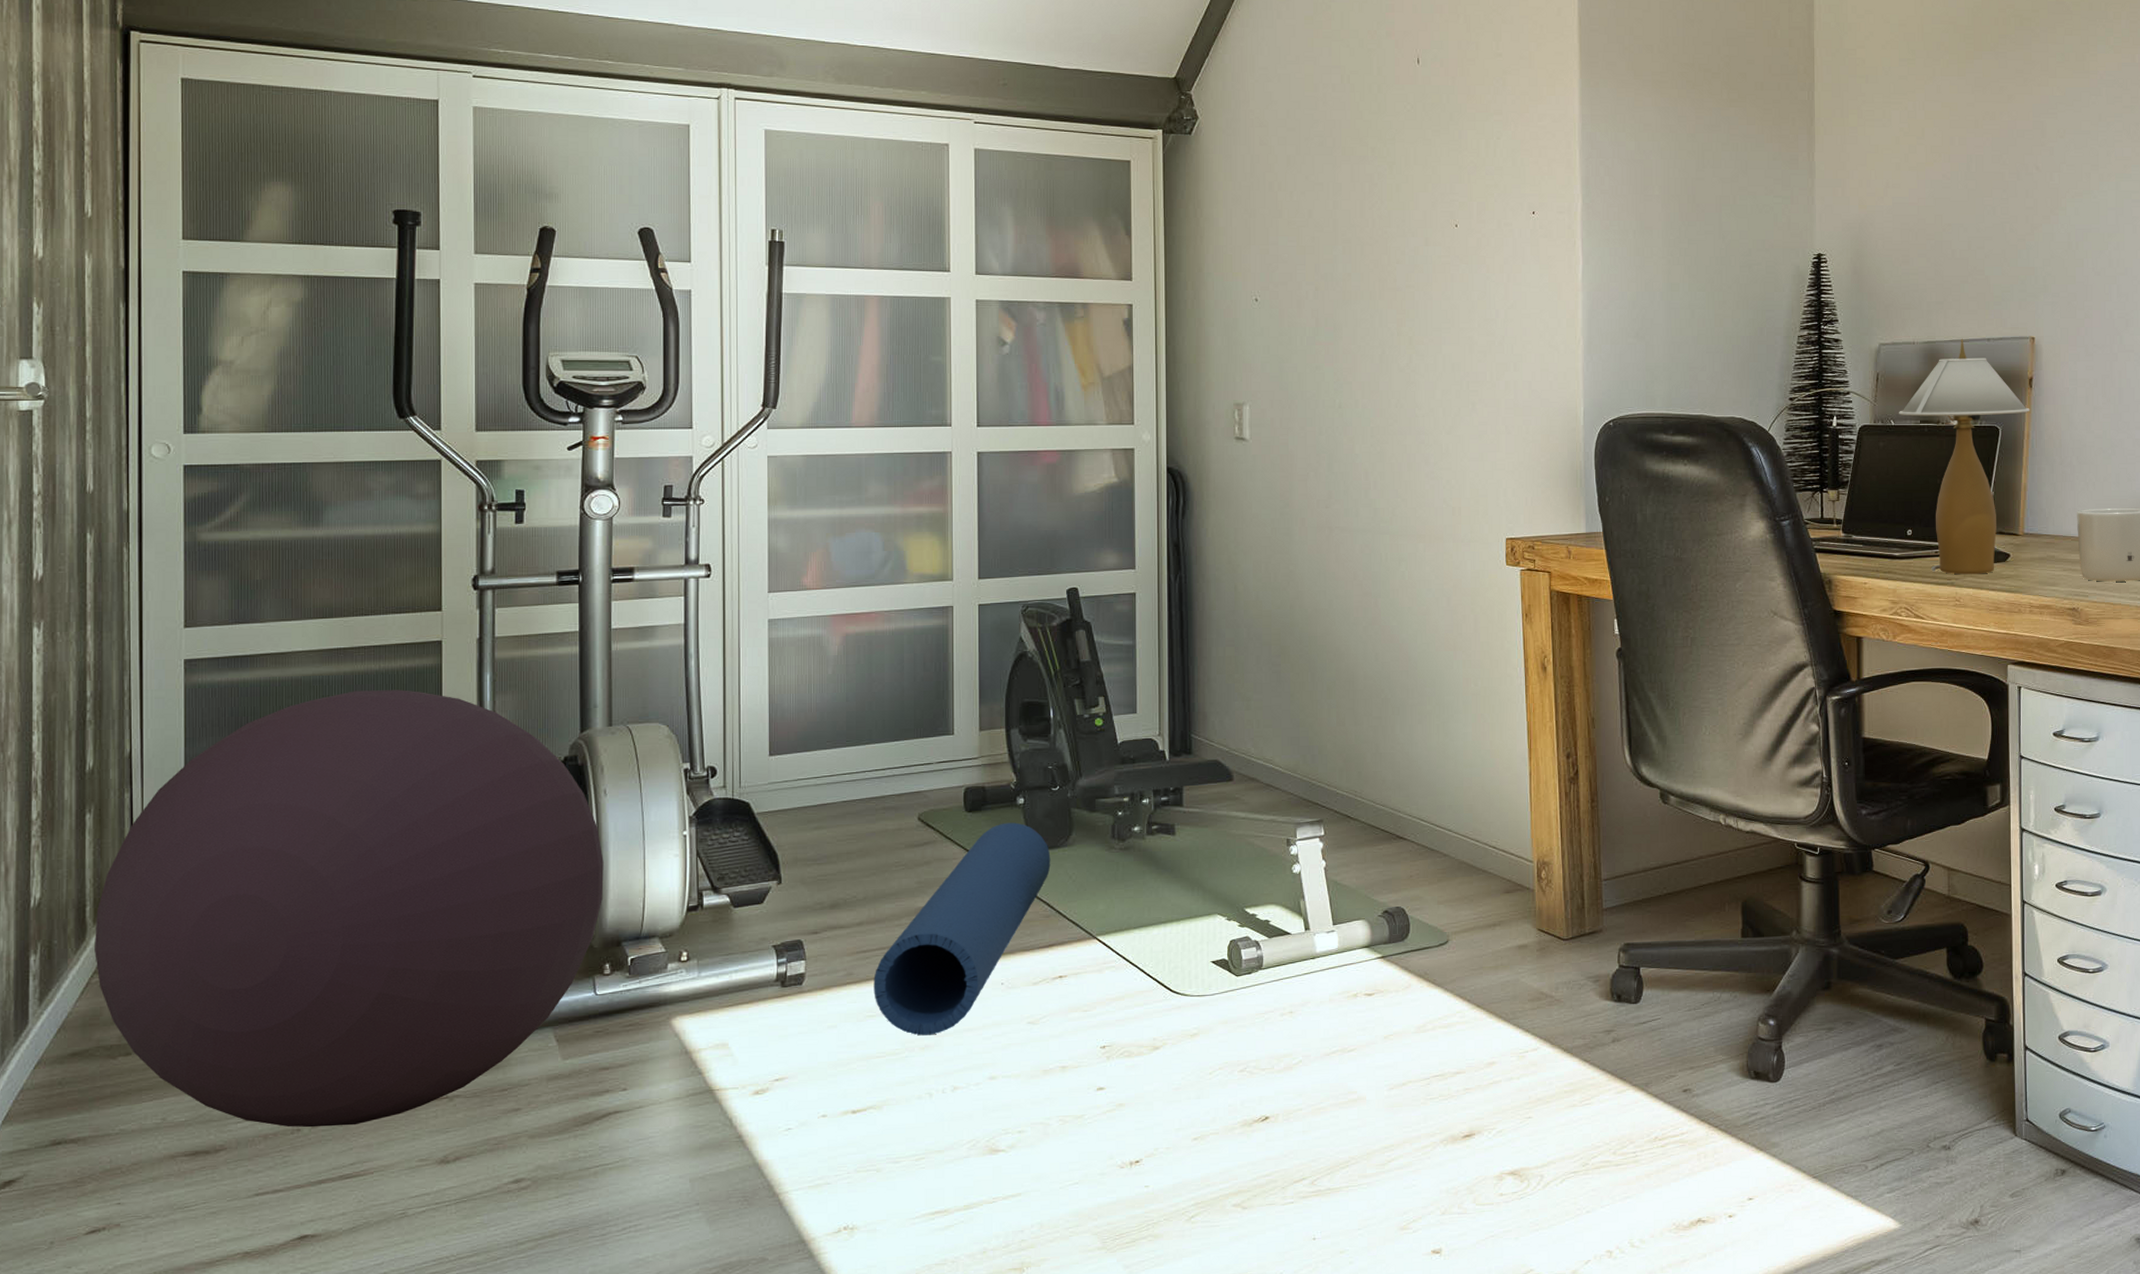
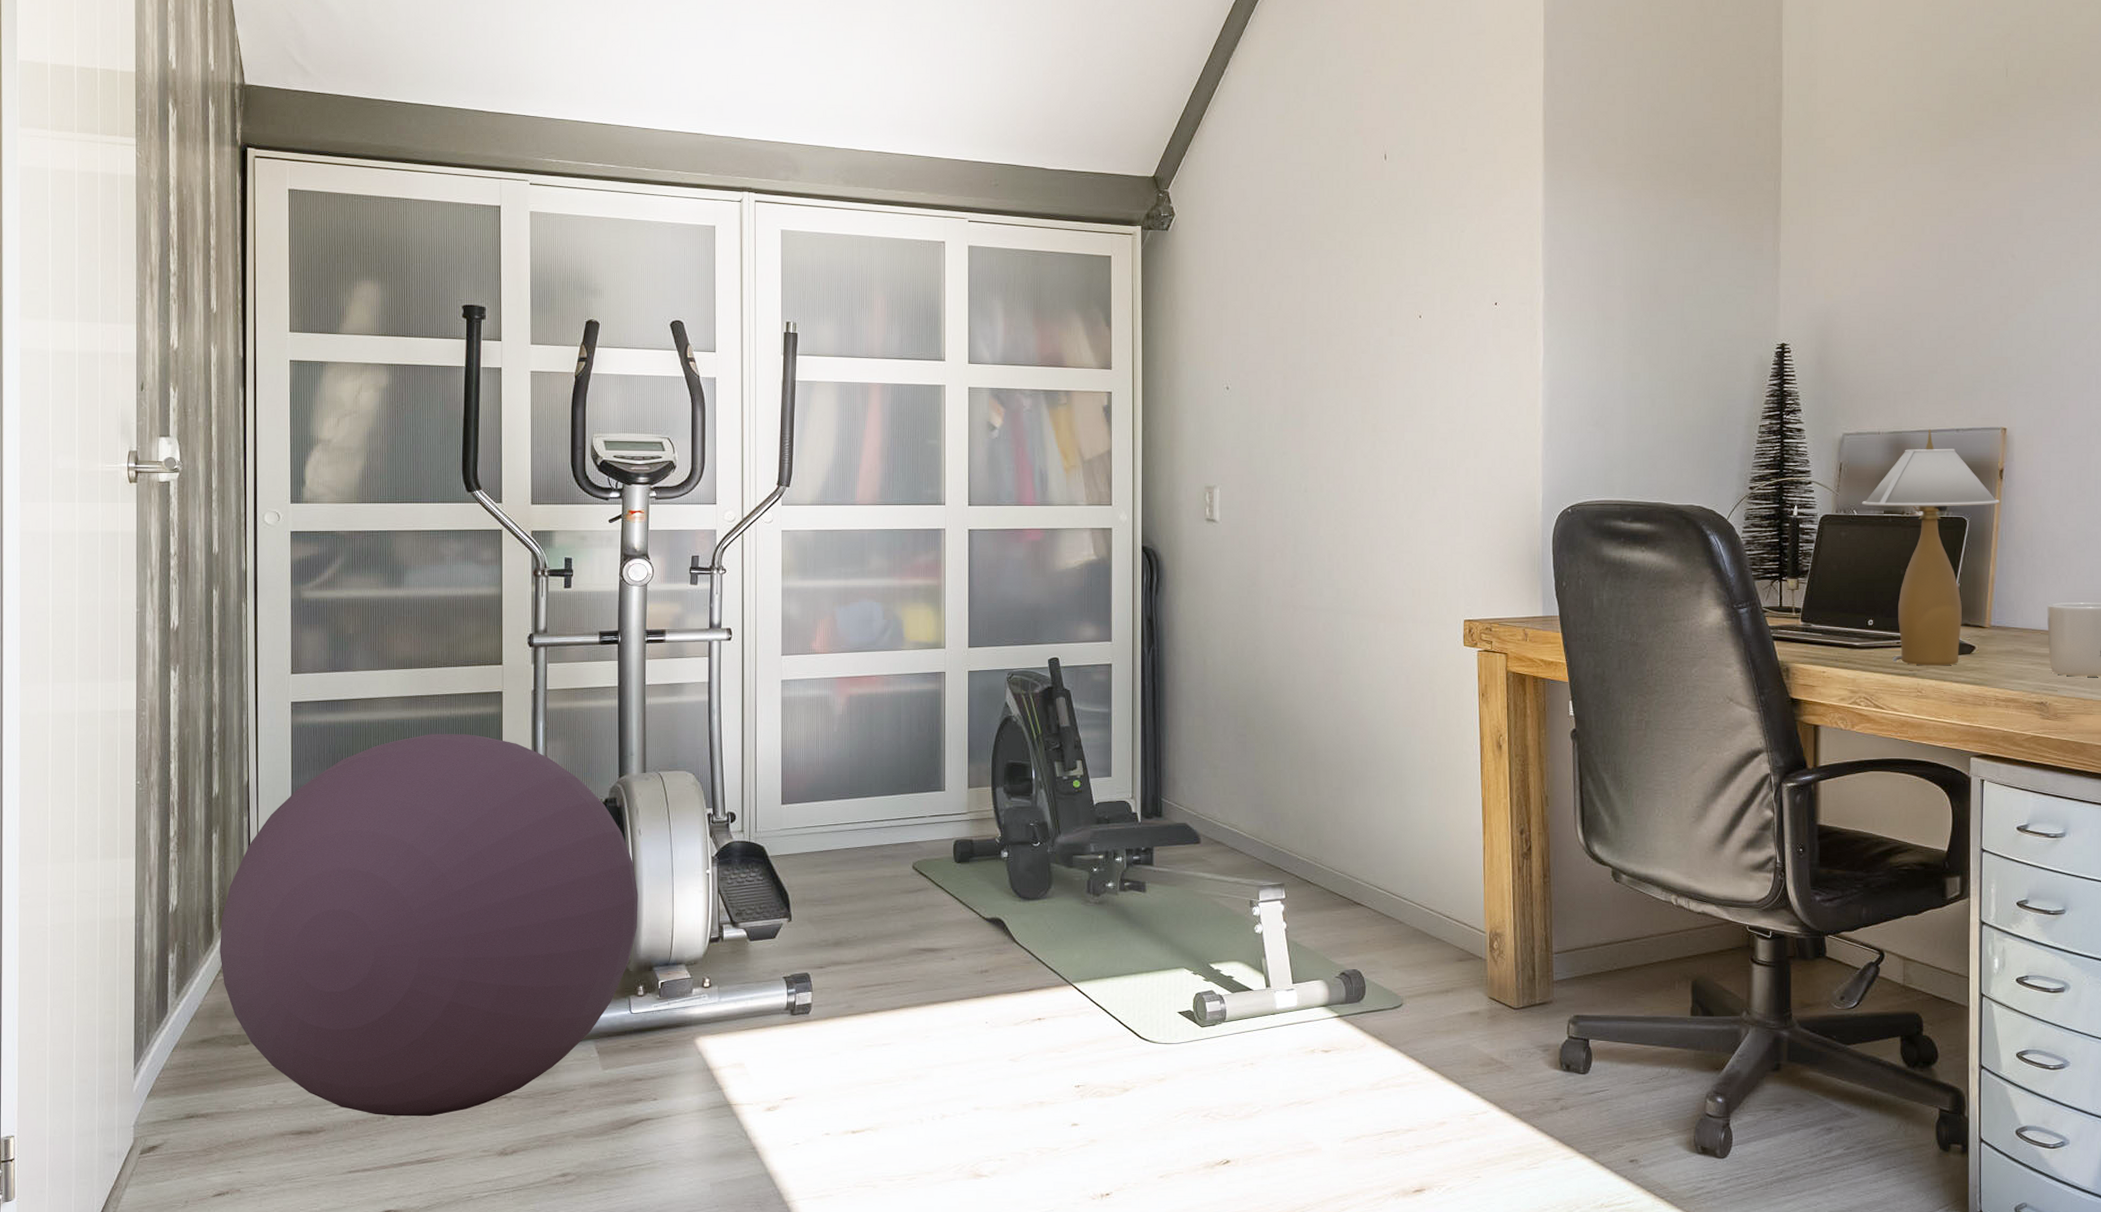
foam roller: present [873,822,1051,1036] -> none [872,874,1032,1066]

